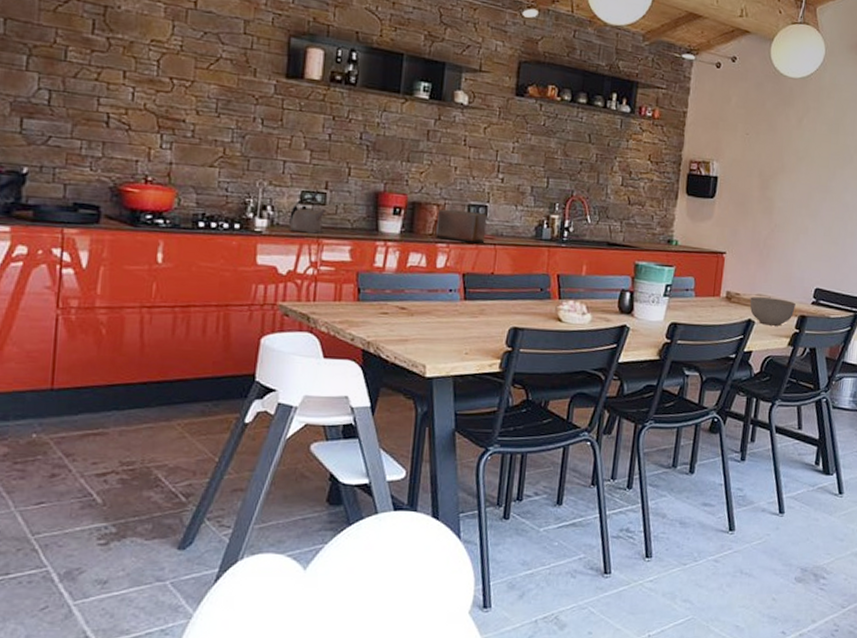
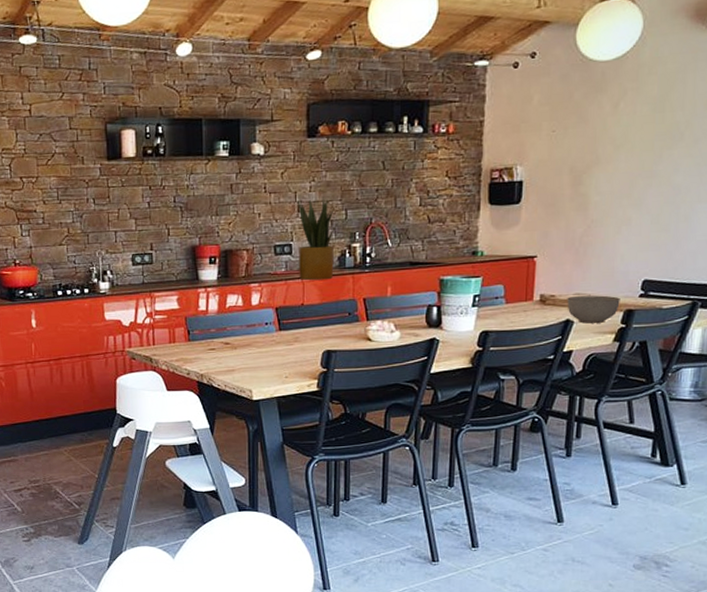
kettle: present [289,196,327,234] -> none [125,257,154,289]
toaster: present [435,209,487,244] -> none [247,251,293,281]
planter: none [492,160,540,250] -> present [298,197,340,281]

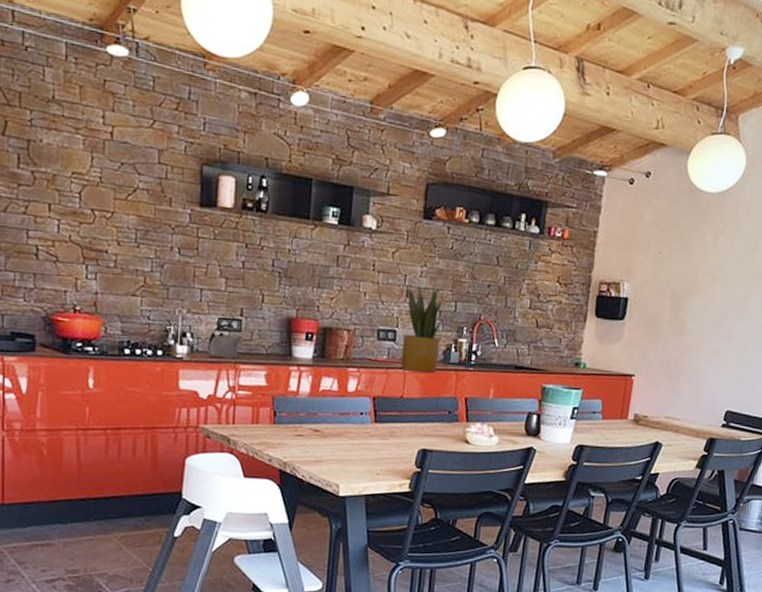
kettle: none [125,257,154,289] -> present [207,323,242,360]
bowl: present [567,295,620,323] -> none [657,419,705,448]

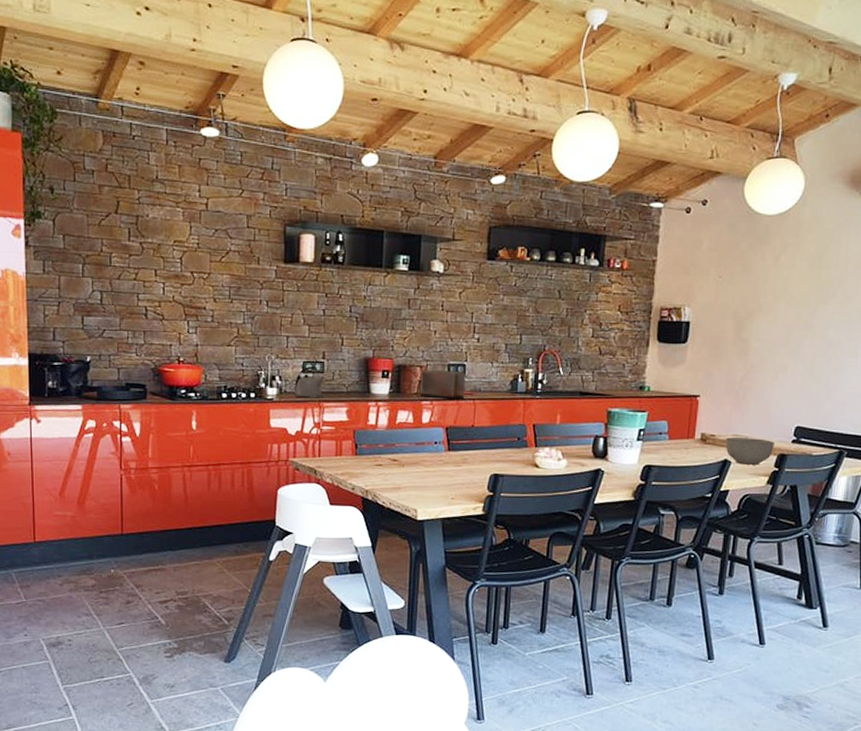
toaster: none [346,334,396,369] -> present [419,369,466,401]
planter: present [401,284,448,374] -> none [471,320,514,403]
bowl: none [657,419,705,448] -> present [725,437,774,465]

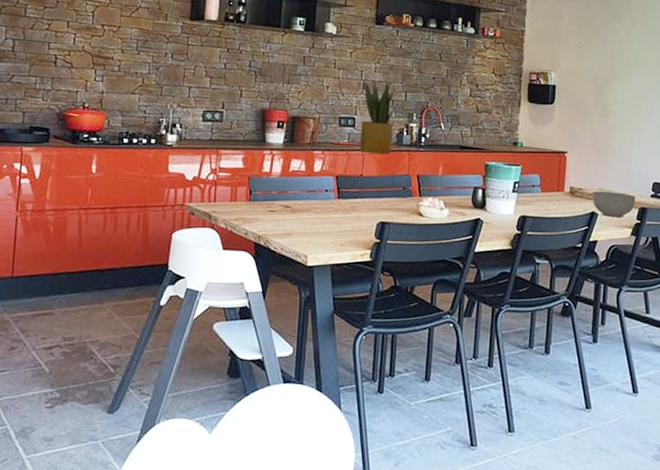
kettle: present [295,365,325,398] -> none [193,114,224,146]
toaster: present [419,369,466,401] -> none [312,121,355,151]
planter: none [471,320,514,403] -> present [360,78,400,155]

